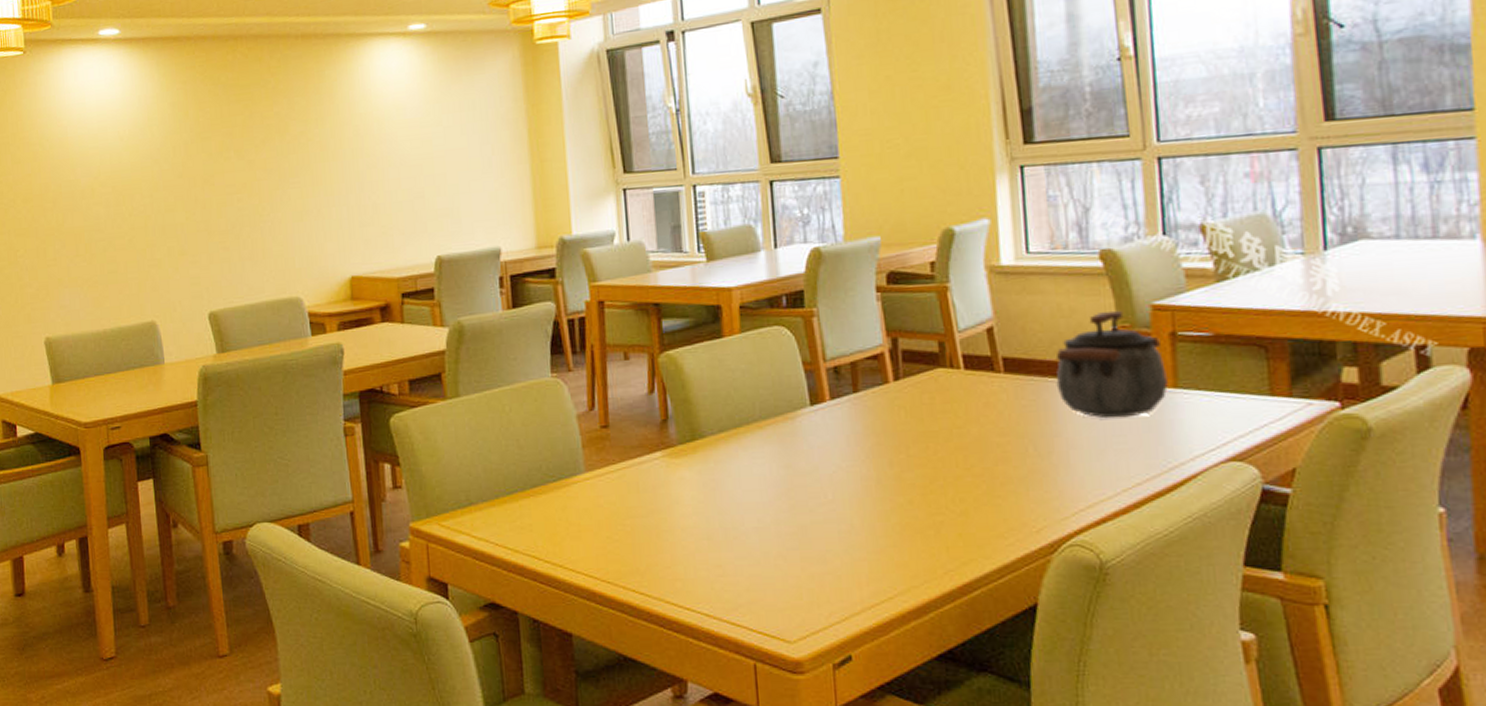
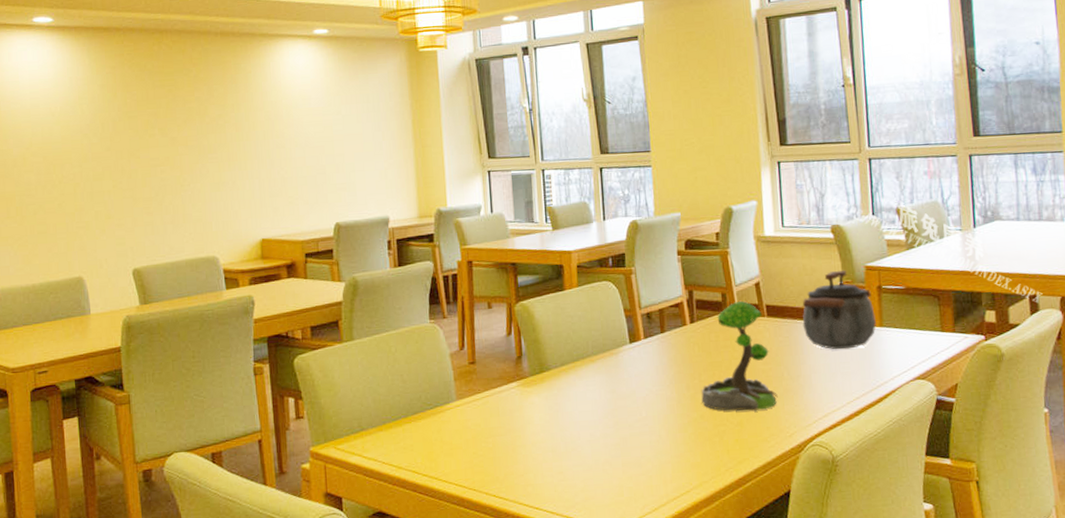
plant: none [909,352,1019,497] -> present [701,301,778,411]

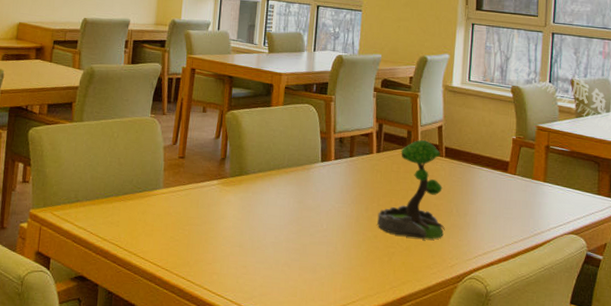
kettle: present [802,270,876,350] -> none [475,126,541,198]

